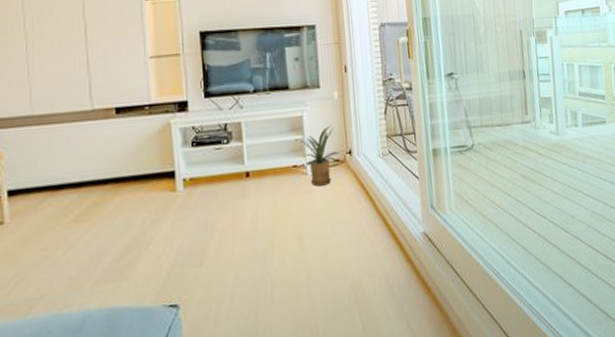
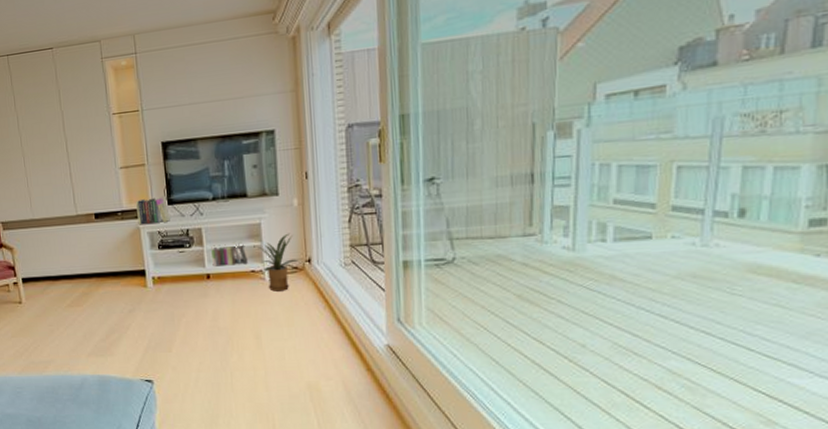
books: none [168,89,207,121] -> present [136,197,170,225]
books: none [251,136,290,163] -> present [211,242,248,267]

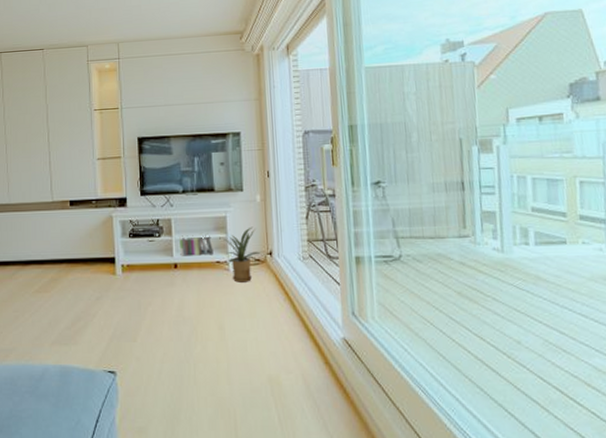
books: present [136,197,170,225] -> none [111,188,142,214]

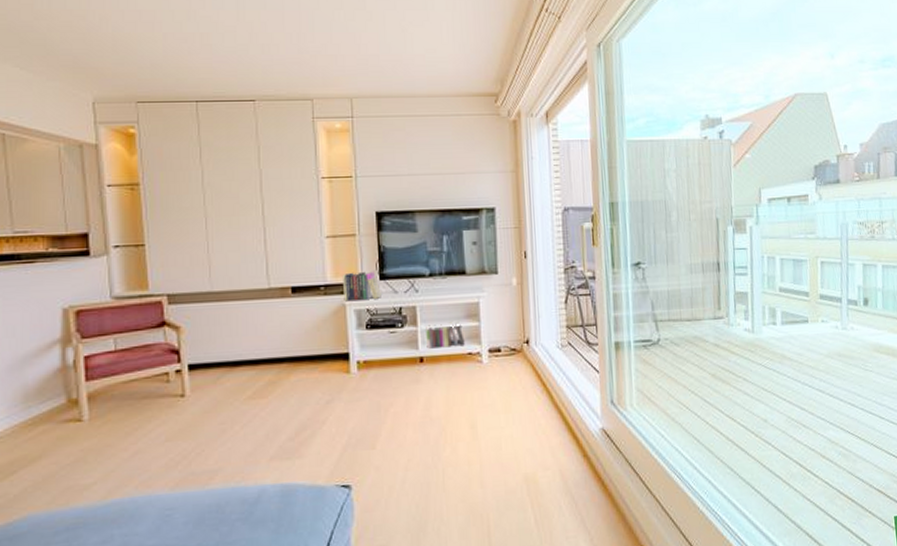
books: none [111,188,142,214] -> present [343,271,381,302]
house plant: present [219,226,261,282] -> none [471,313,517,375]

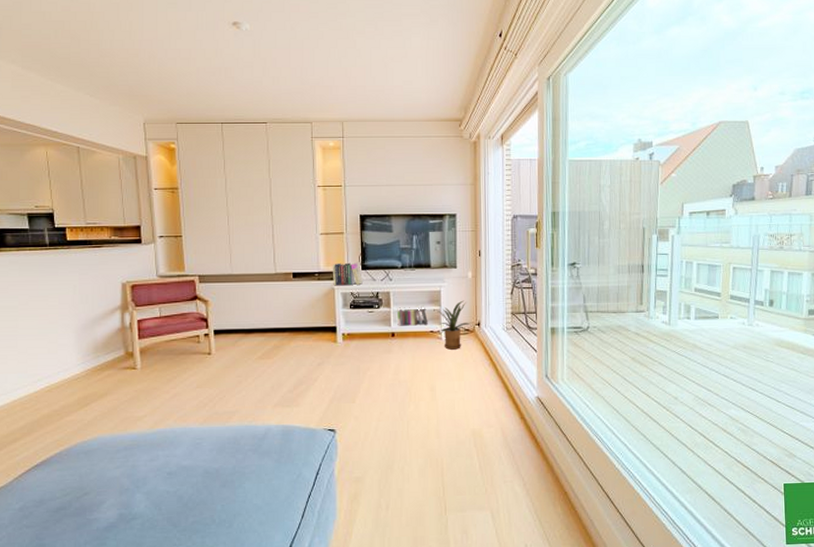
house plant: none [471,313,517,375] -> present [434,300,470,350]

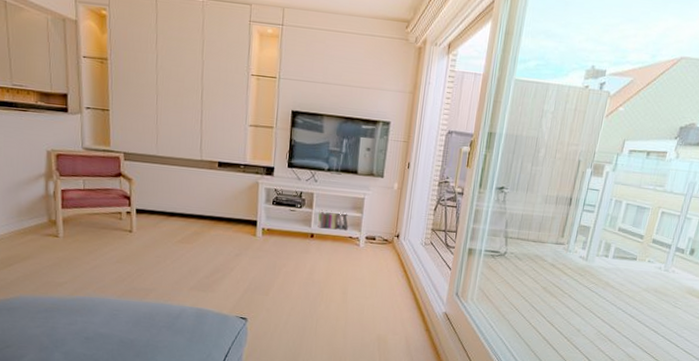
books: present [333,262,363,286] -> none [258,157,288,182]
house plant: present [434,300,470,350] -> none [355,210,389,258]

